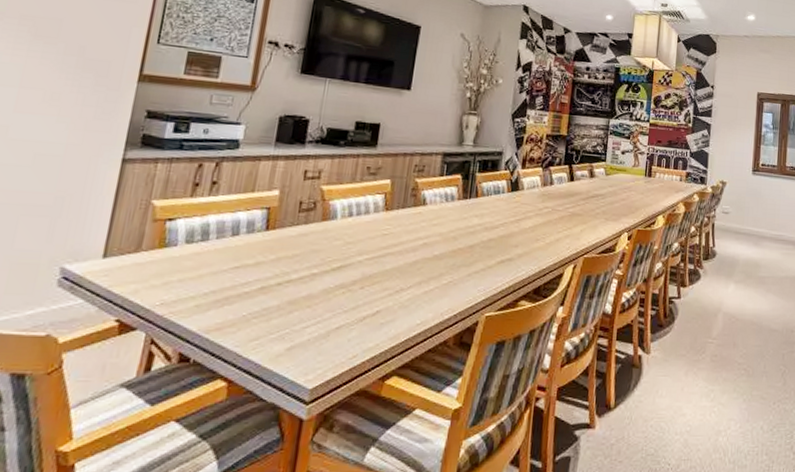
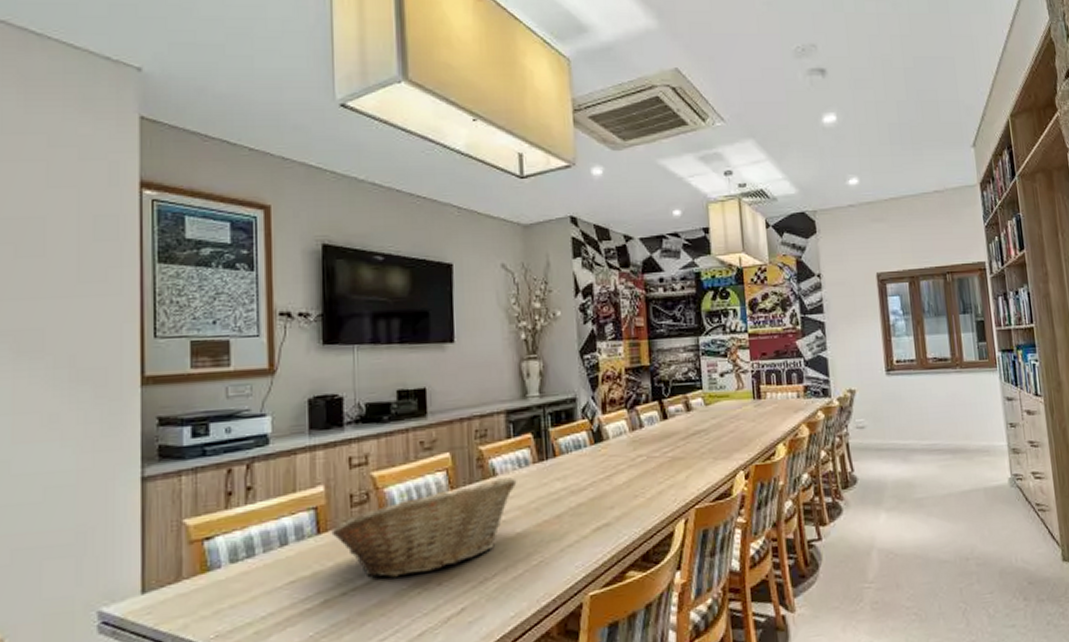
fruit basket: none [278,206,442,277] -> present [331,477,517,578]

